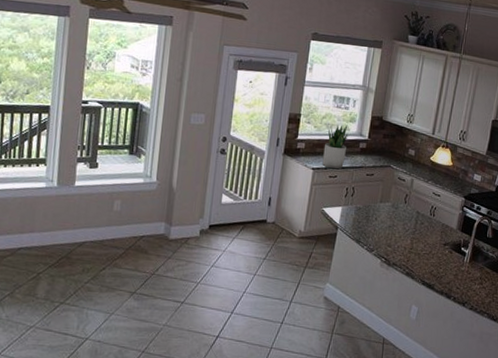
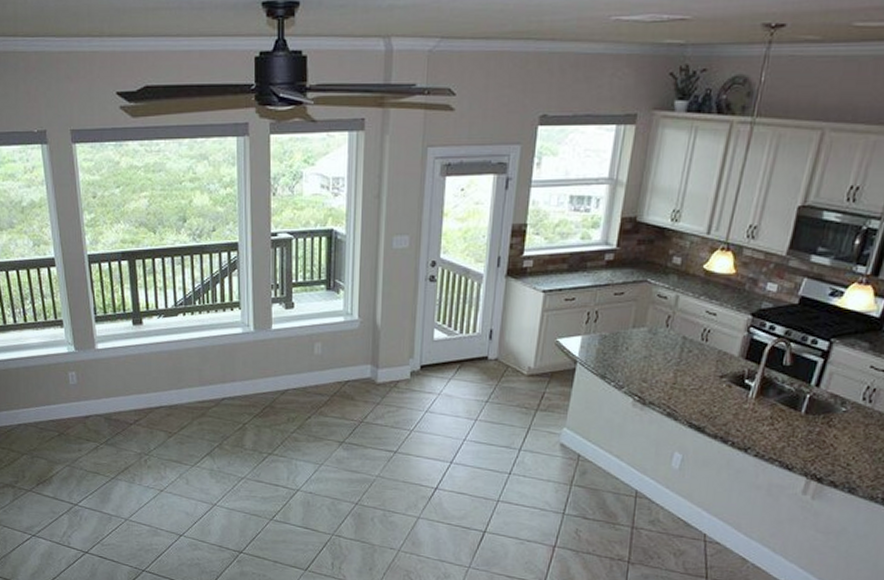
planter: present [322,124,348,170] -> none [556,232,590,290]

